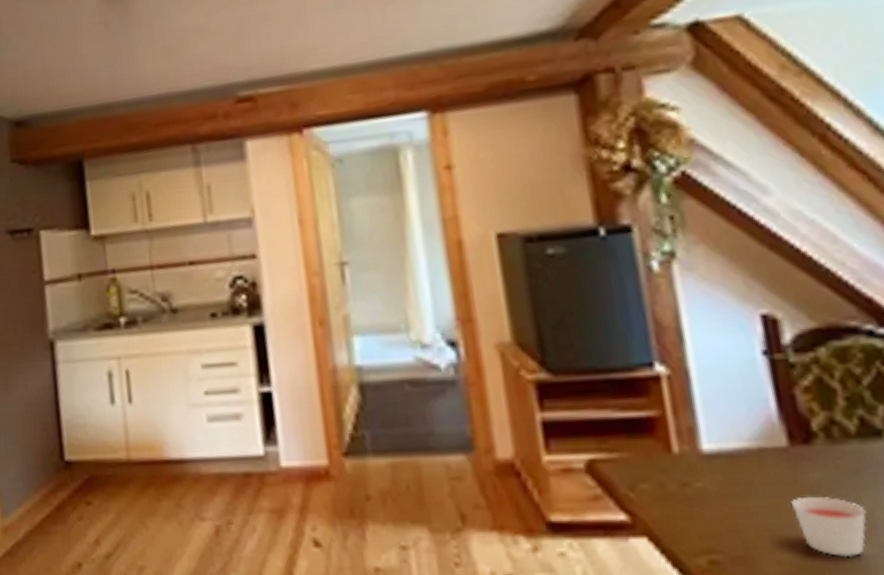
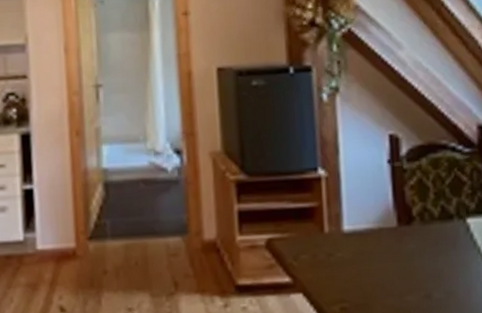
candle: present [792,497,867,558] -> none [396,261,439,301]

